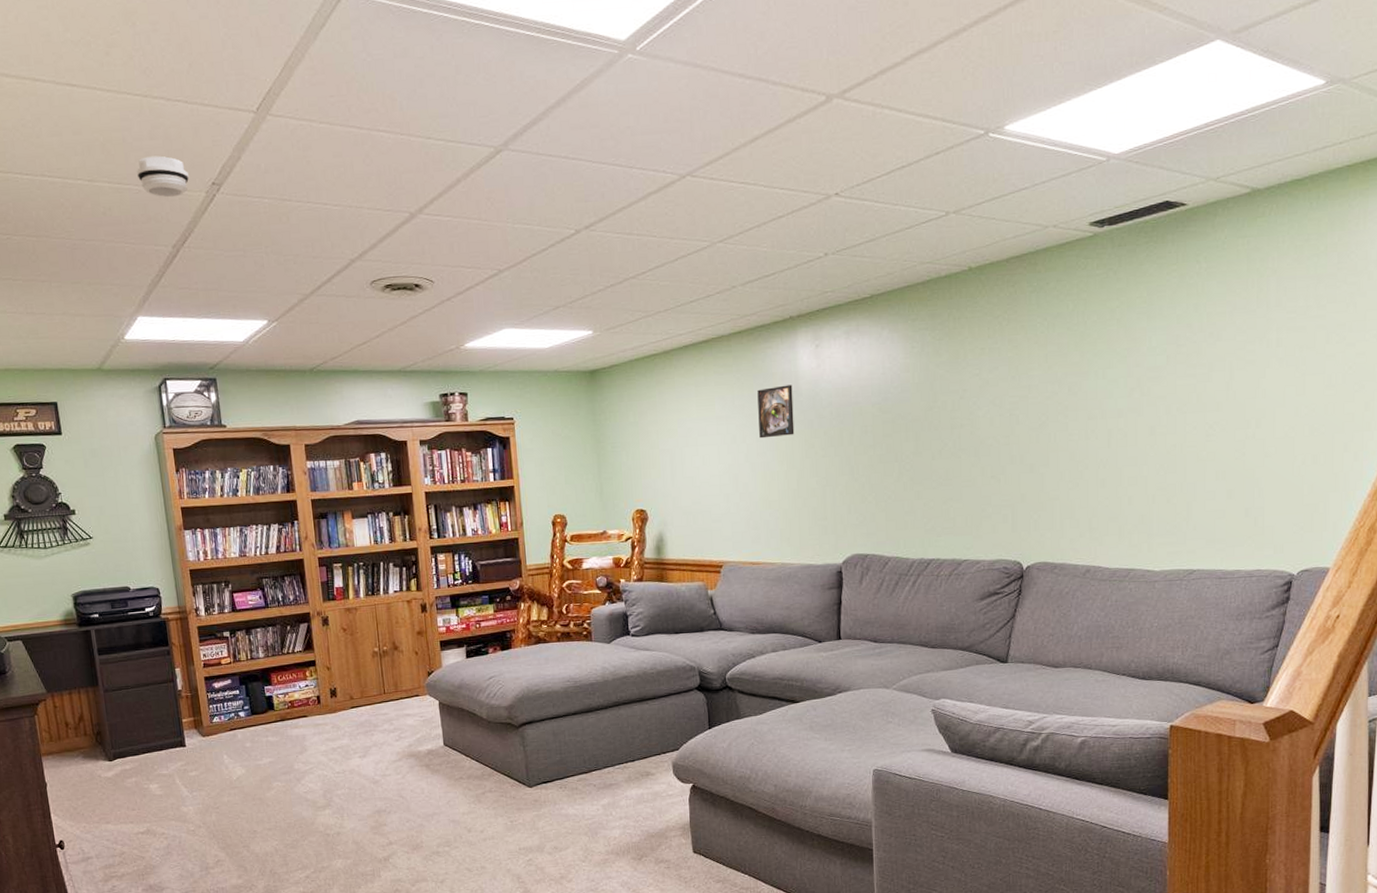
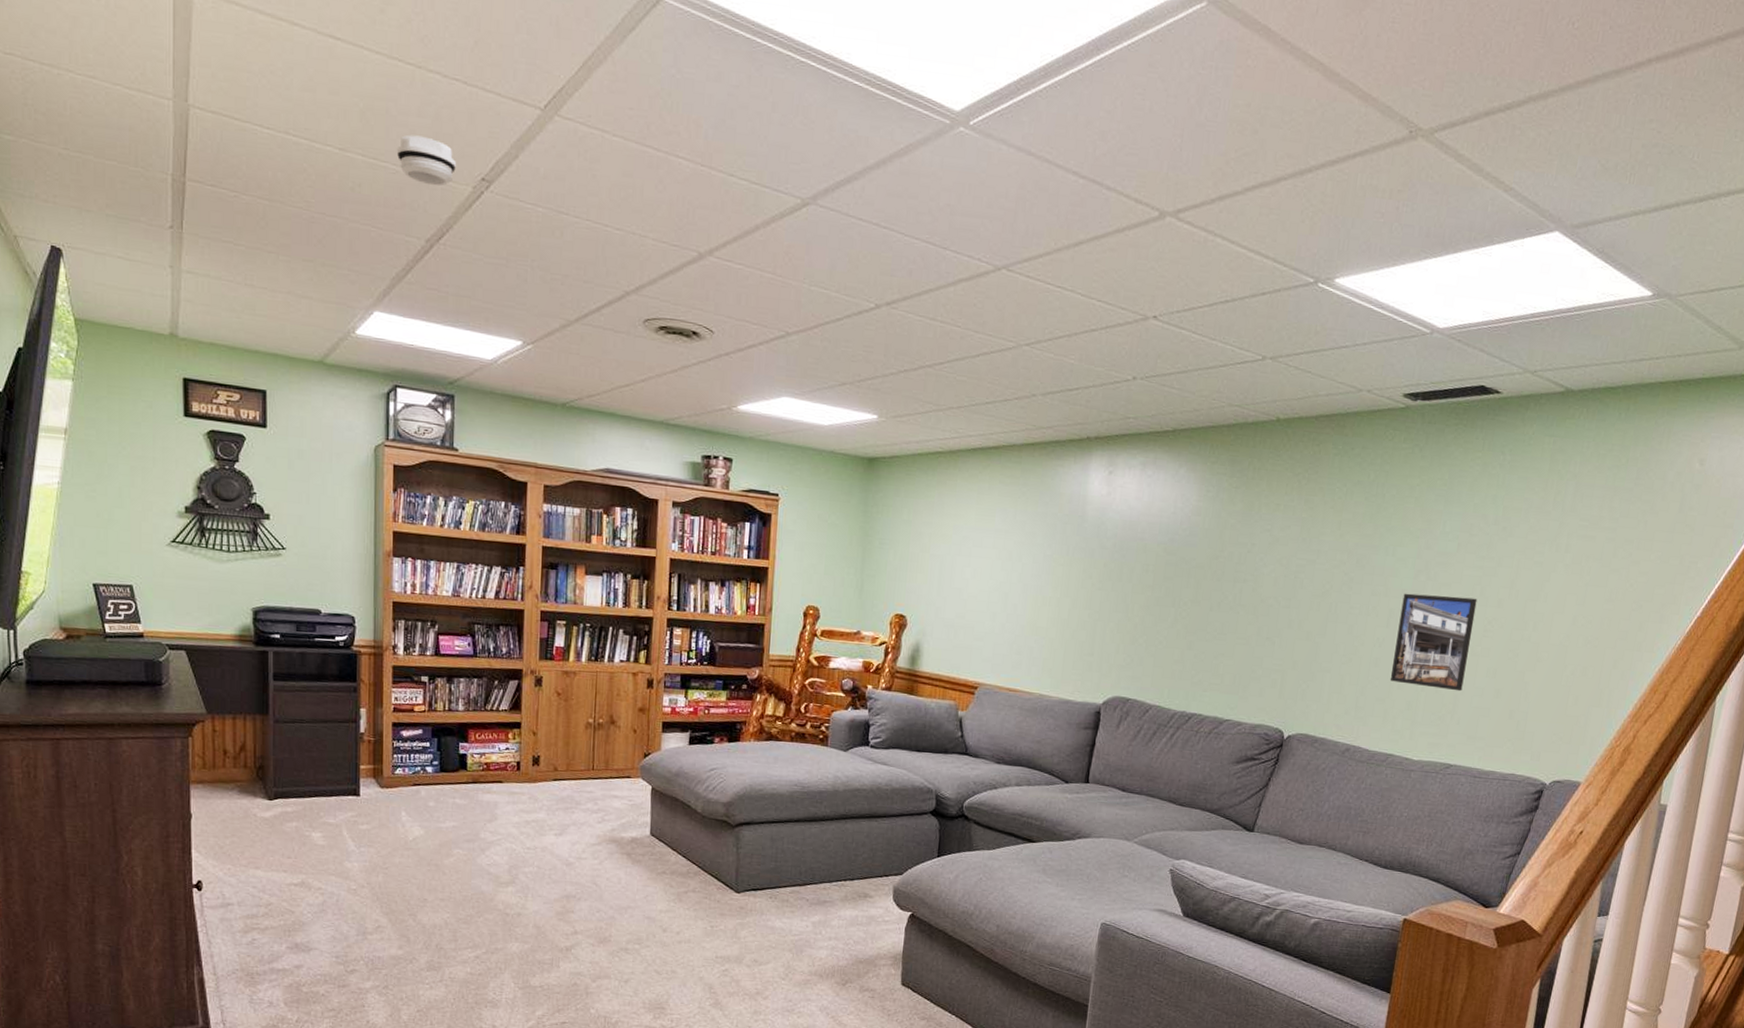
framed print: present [757,385,795,439] -> none [1036,507,1079,562]
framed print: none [1119,406,1195,499] -> present [1390,593,1478,692]

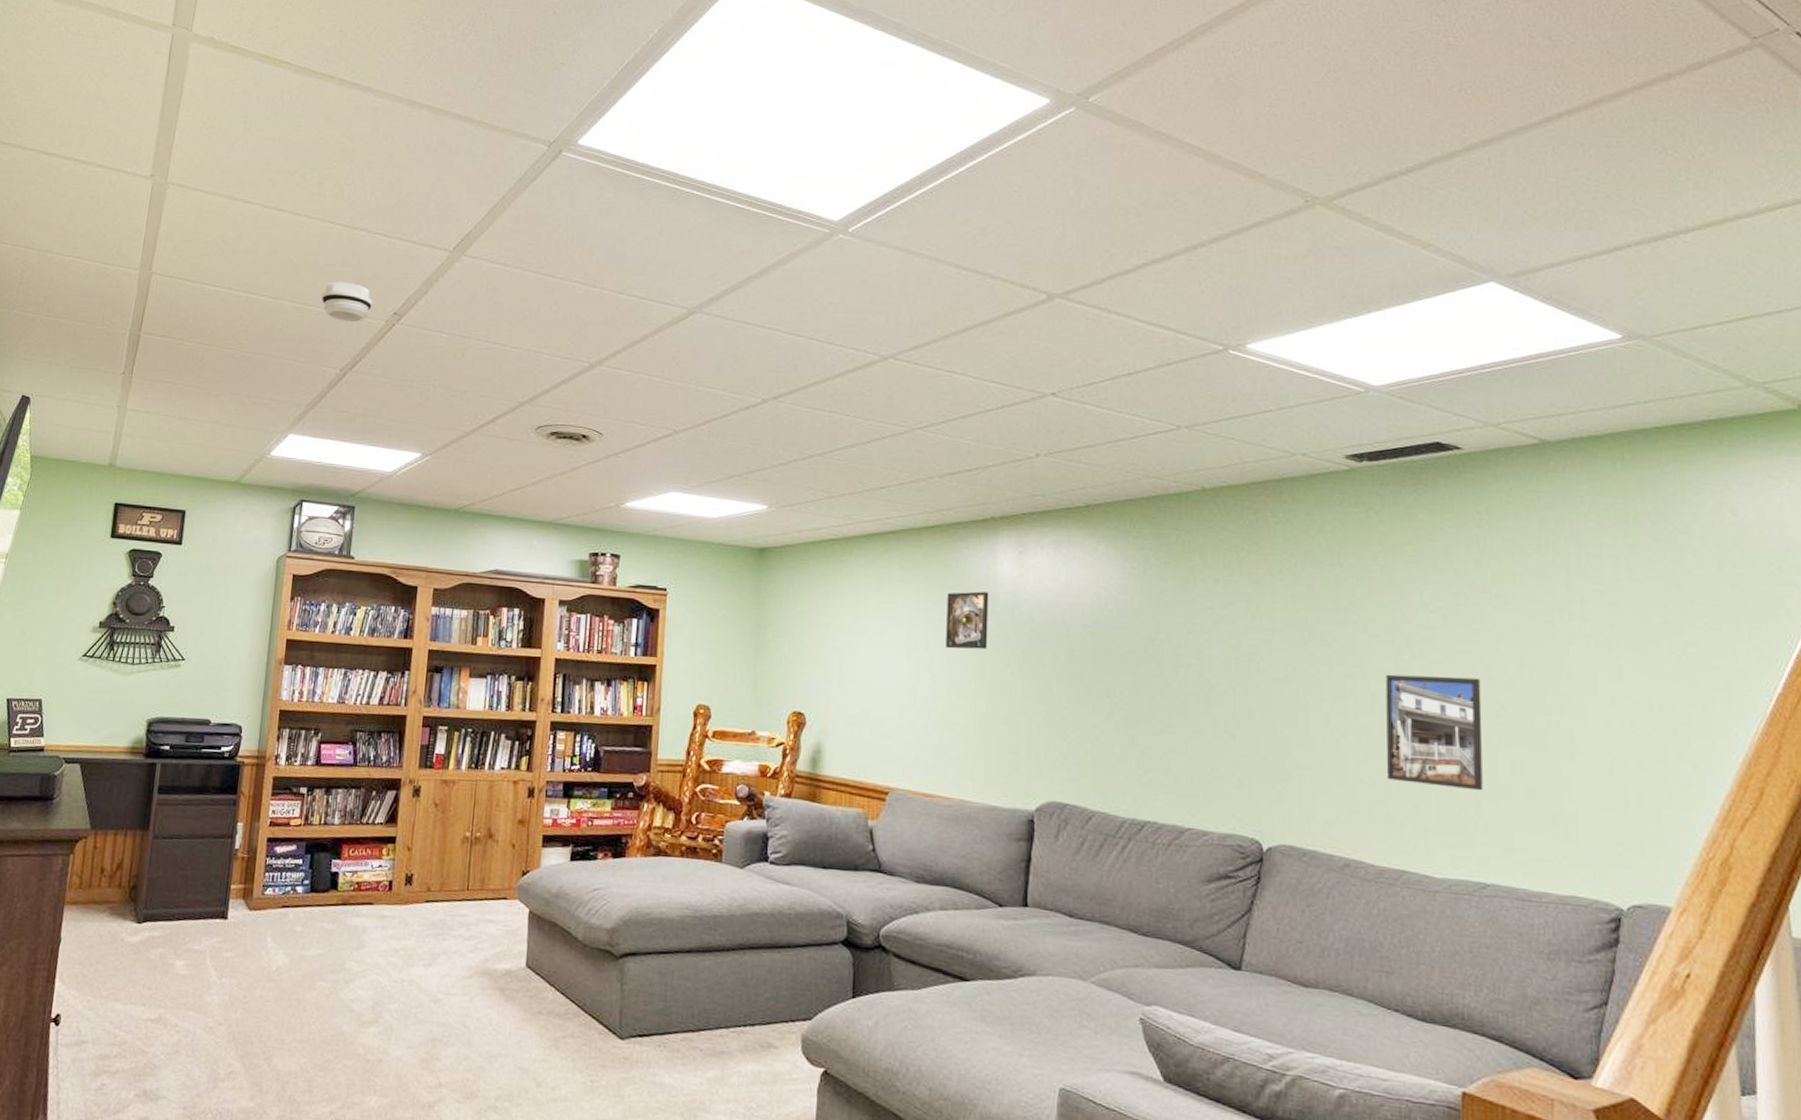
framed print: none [1036,507,1079,562] -> present [946,591,989,650]

